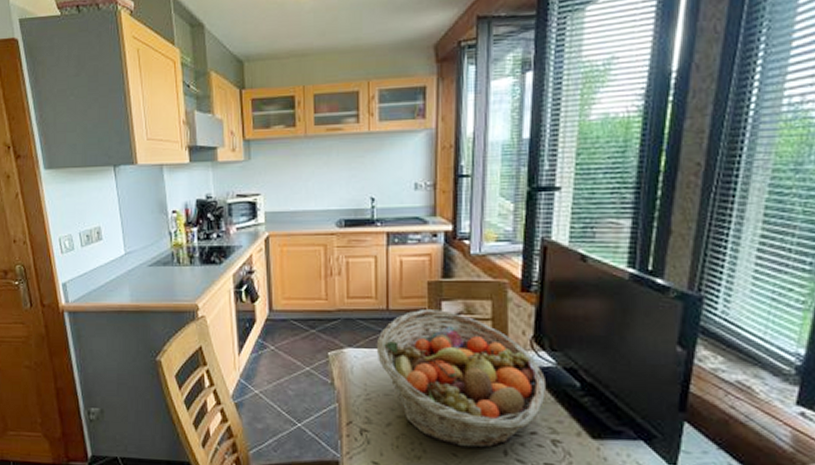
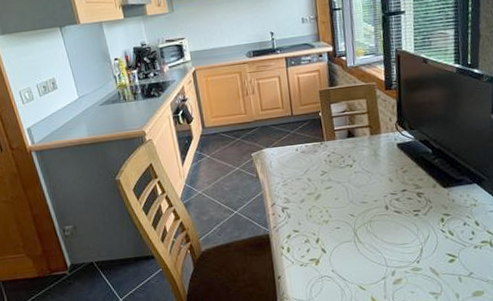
fruit basket: present [376,310,547,449] -> none [286,110,410,209]

